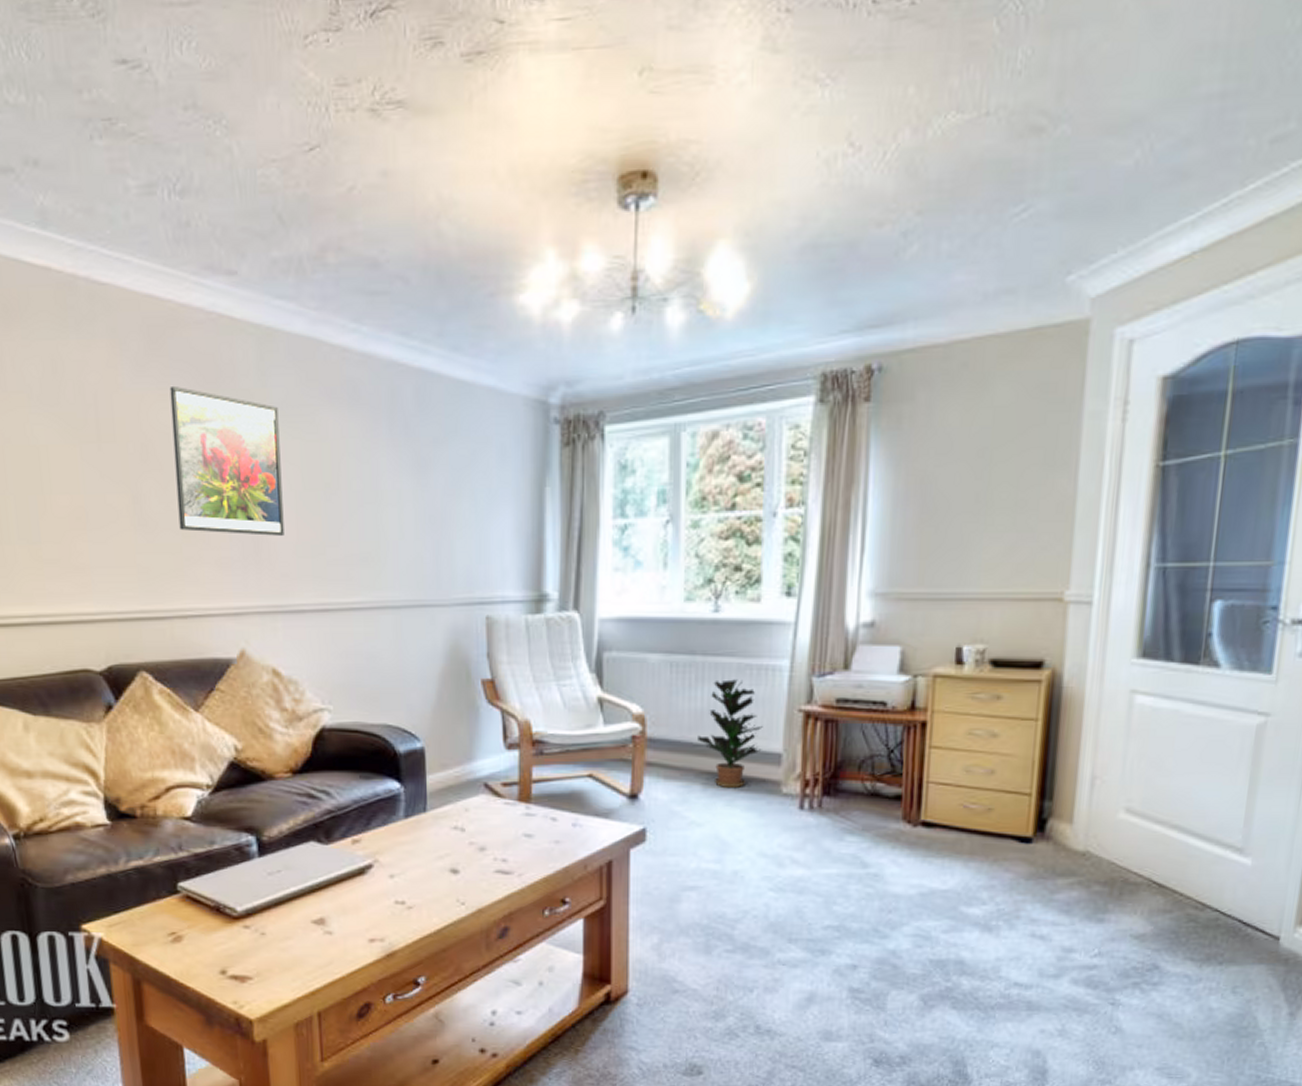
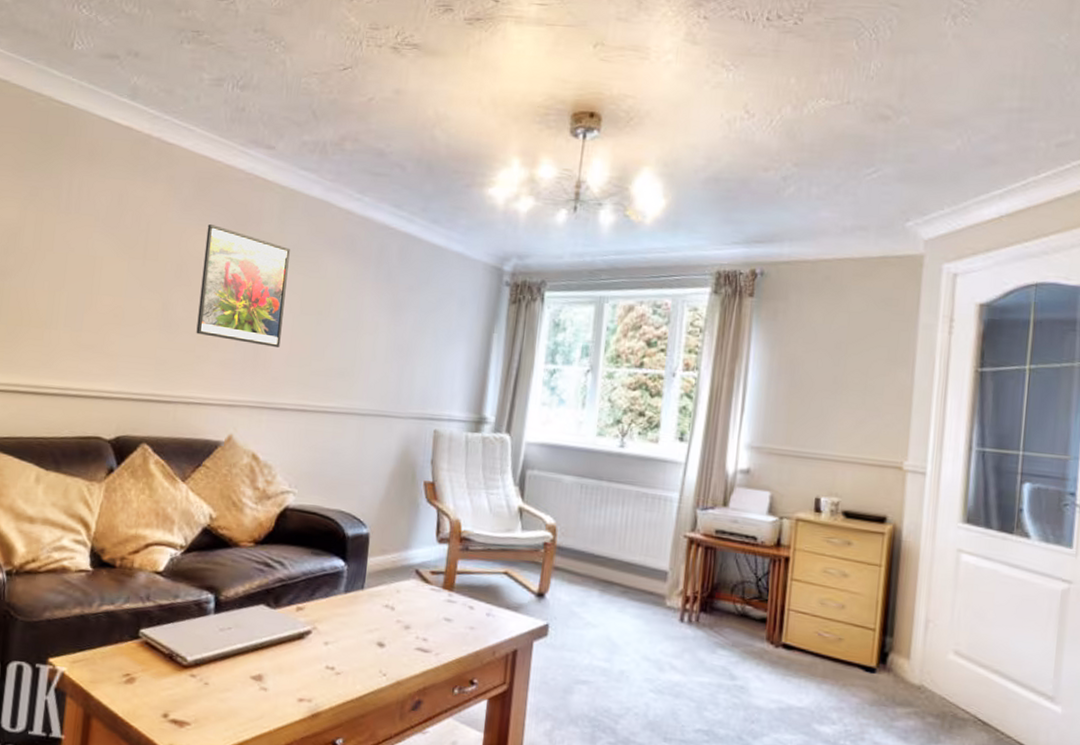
potted plant: present [698,679,763,787] -> none [598,504,654,597]

